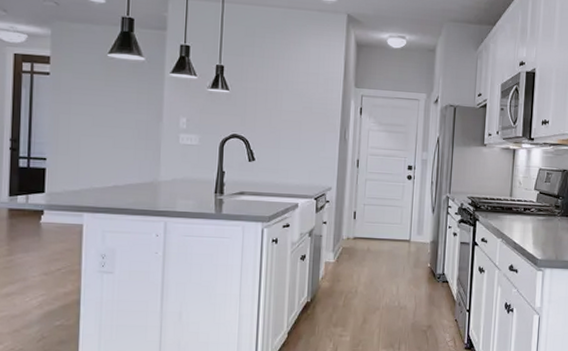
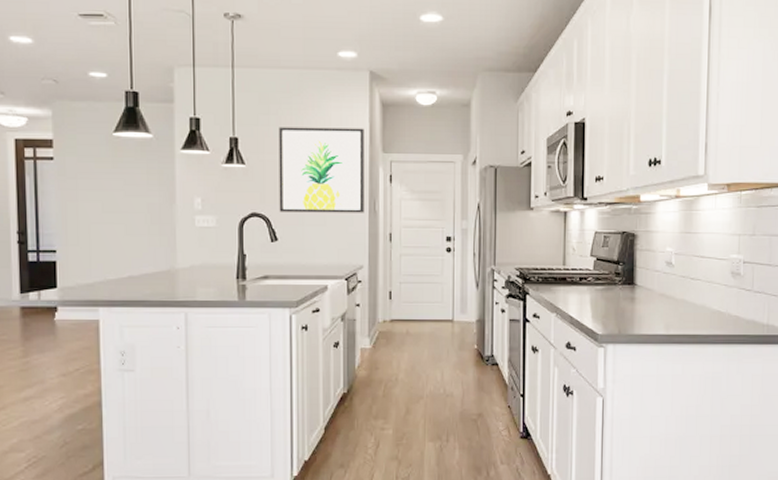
wall art: none [258,58,340,140] -> present [278,127,364,213]

